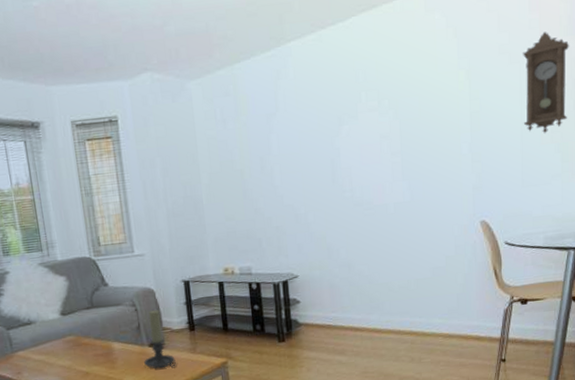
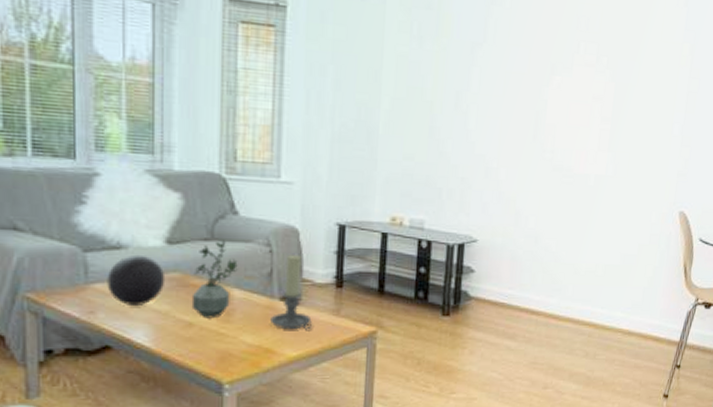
decorative ball: none [25,326,65,365] -> present [107,254,166,305]
potted plant: none [83,306,114,368] -> present [191,240,238,319]

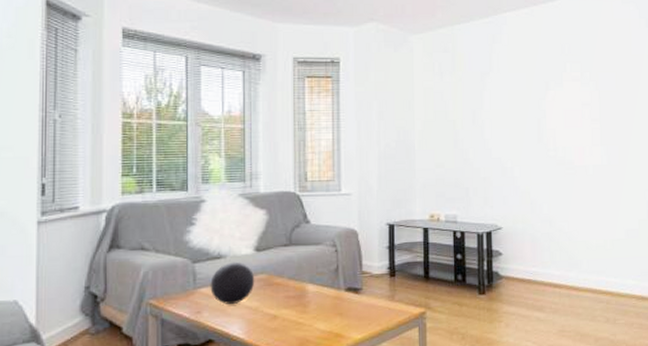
potted plant: present [191,240,238,319] -> none [275,244,311,311]
candle holder: present [270,255,313,330] -> none [339,252,373,316]

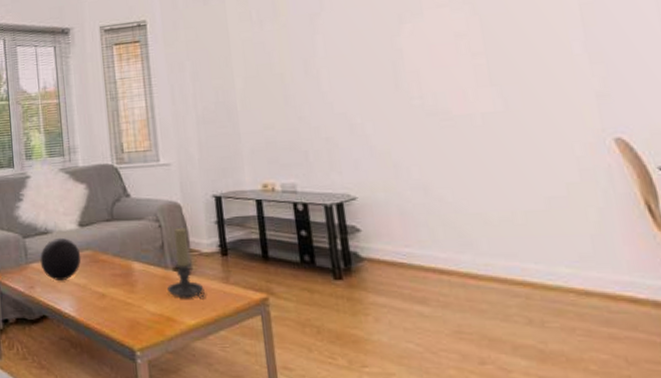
candle holder: none [339,252,373,316] -> present [167,227,206,299]

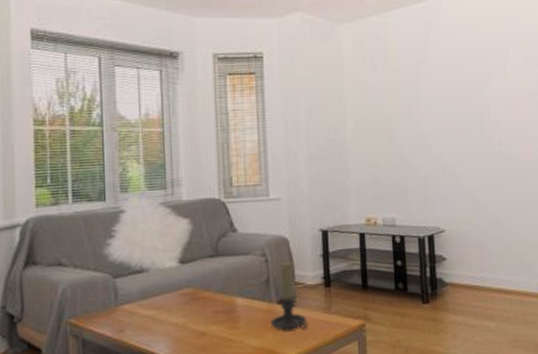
decorative ball: present [40,237,81,280] -> none [133,275,181,322]

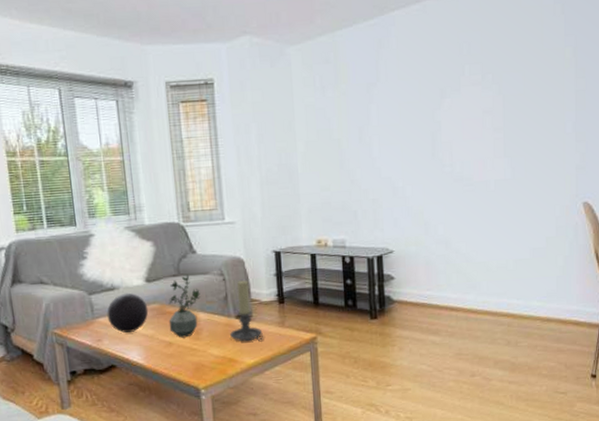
decorative ball: none [133,275,181,322] -> present [107,292,149,333]
potted plant: none [202,255,240,327] -> present [168,274,201,338]

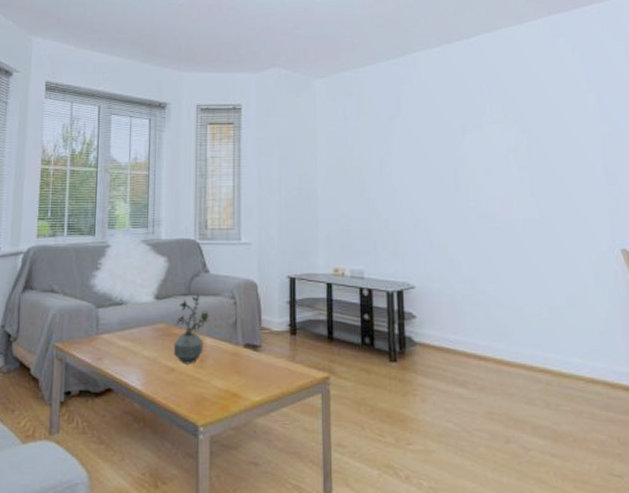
decorative ball: present [107,292,149,333] -> none [111,309,154,353]
candle holder: present [230,280,264,342] -> none [236,306,273,376]

